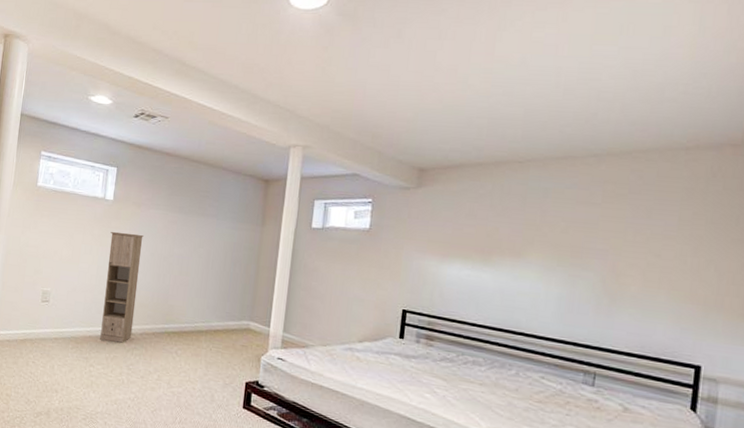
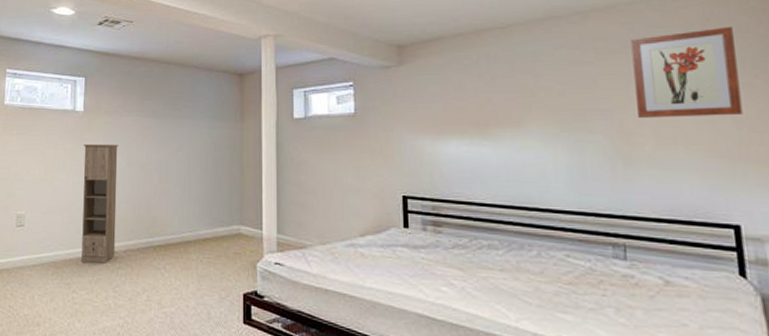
wall art: none [631,183,735,268] -> present [631,26,743,118]

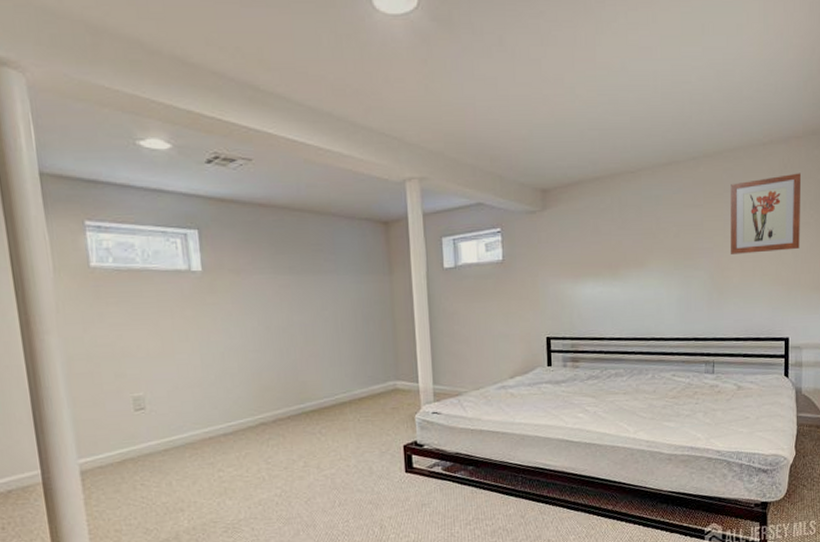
storage cabinet: present [81,143,118,263] -> none [207,307,263,439]

